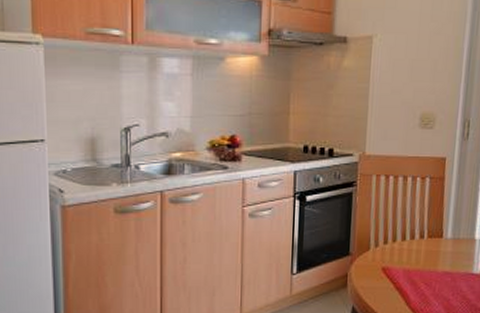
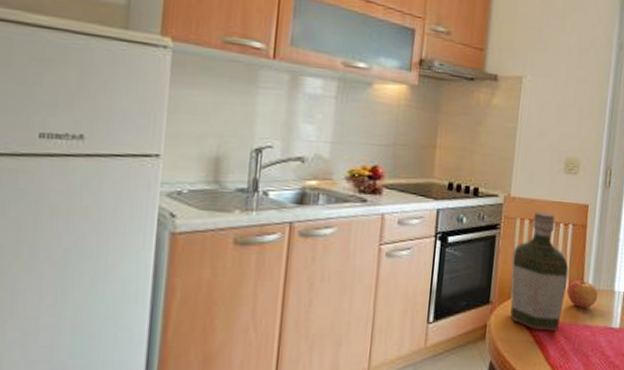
bottle: none [369,168,427,278] -> present [510,212,569,331]
apple: none [425,228,458,257] -> present [566,278,599,309]

